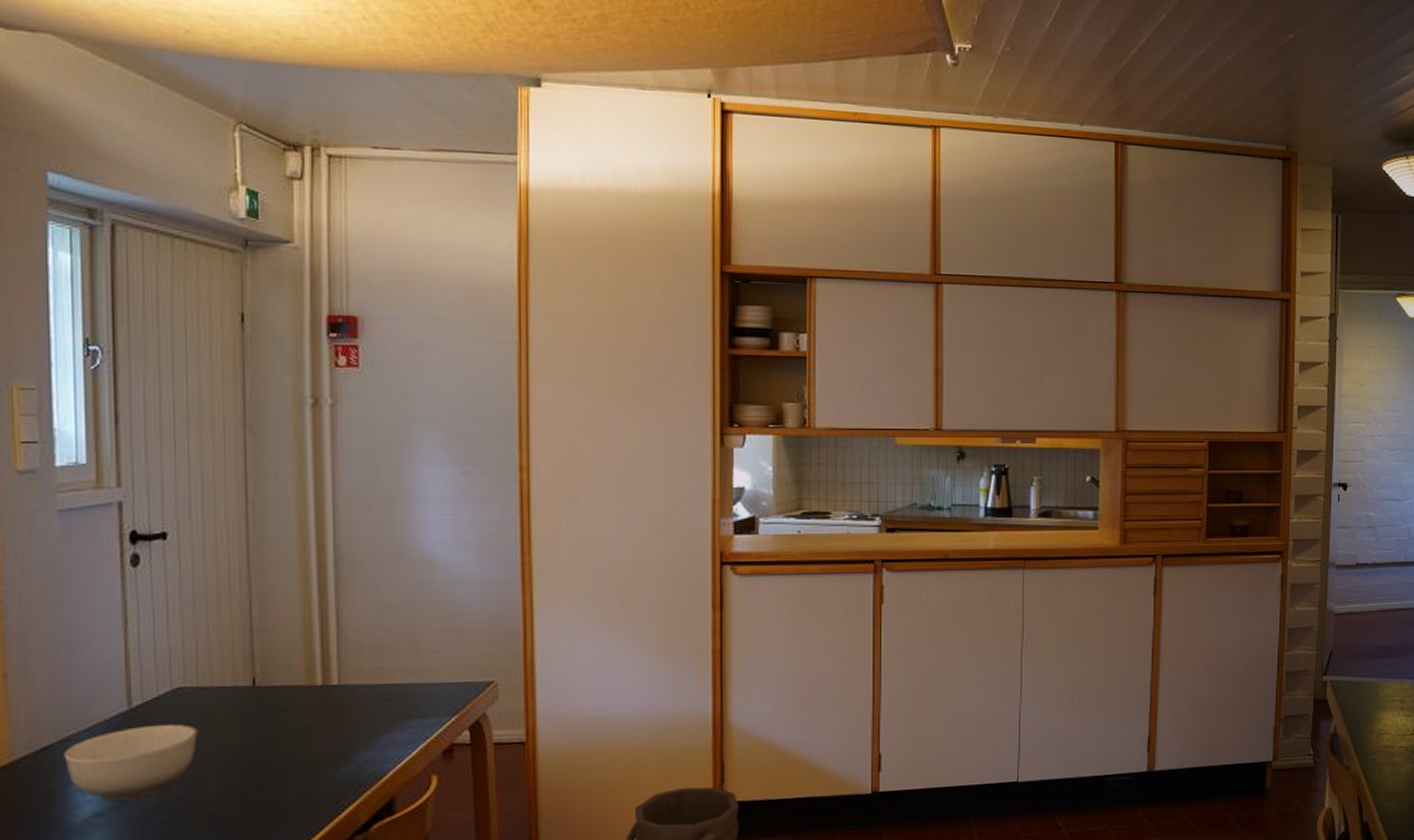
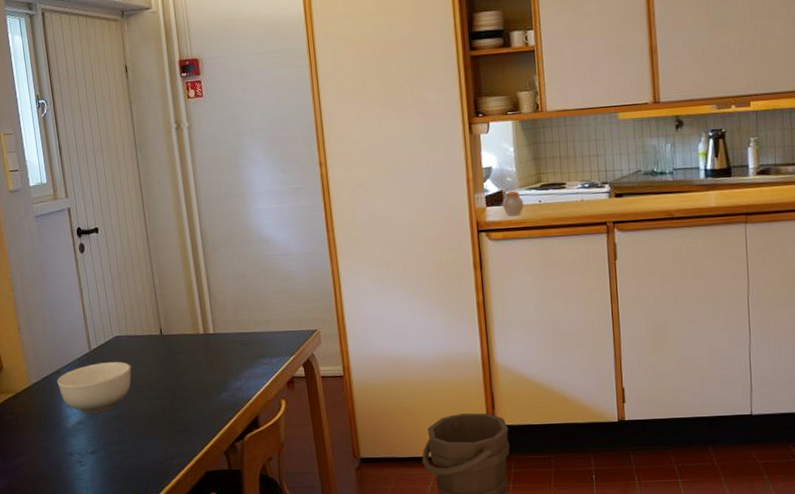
jar: none [754,518,780,548] -> present [502,191,524,217]

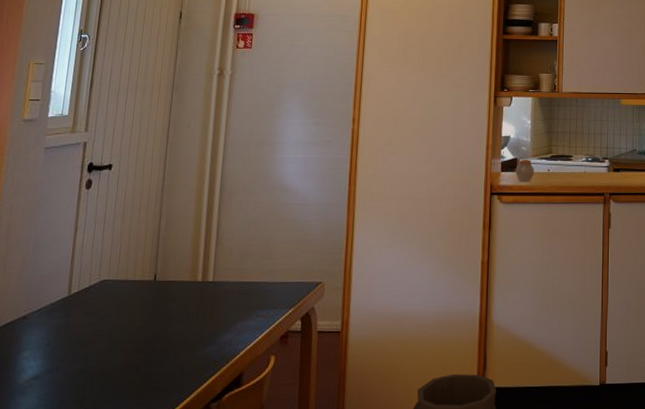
bowl: present [57,361,132,414] -> none [20,307,113,367]

